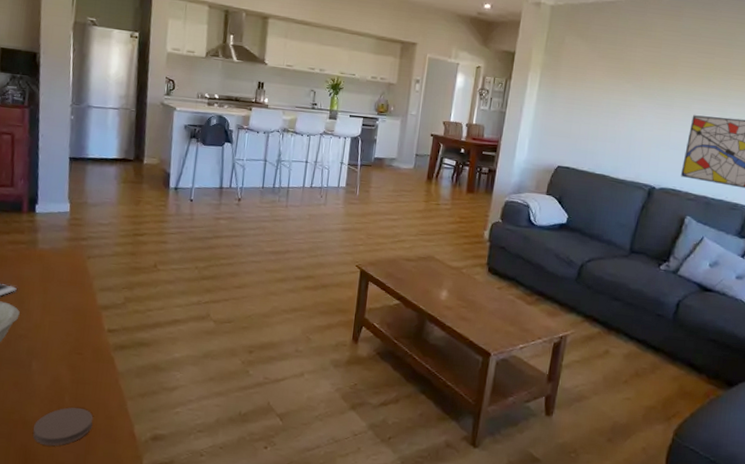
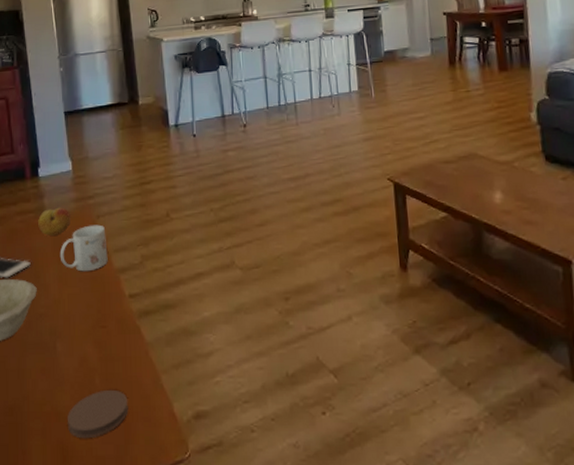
fruit: none [28,243,62,268] -> present [38,207,70,236]
mug: none [46,263,94,304] -> present [59,224,108,272]

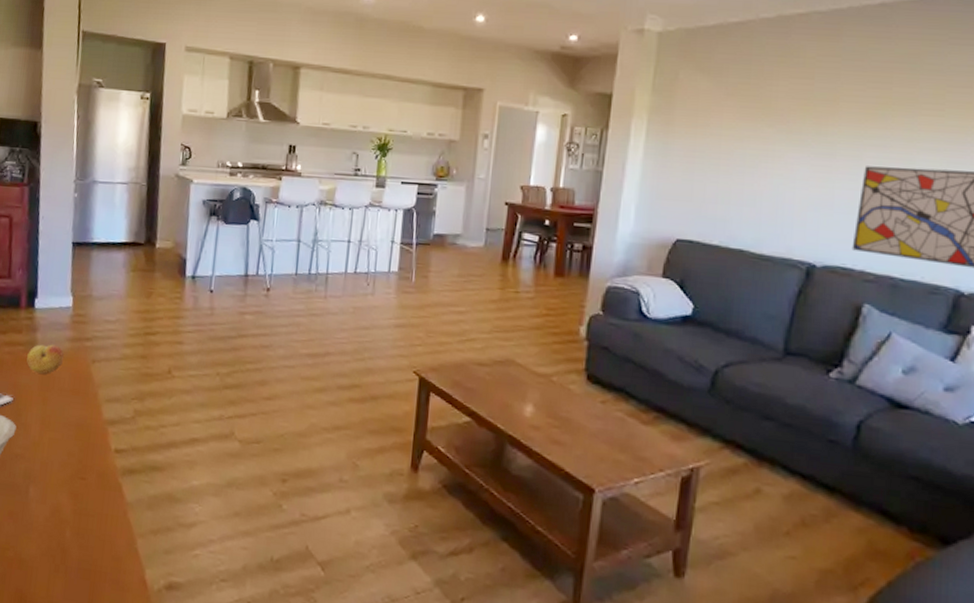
mug: present [59,224,108,272] -> none [45,368,100,418]
coaster: present [67,389,128,439] -> none [29,544,98,592]

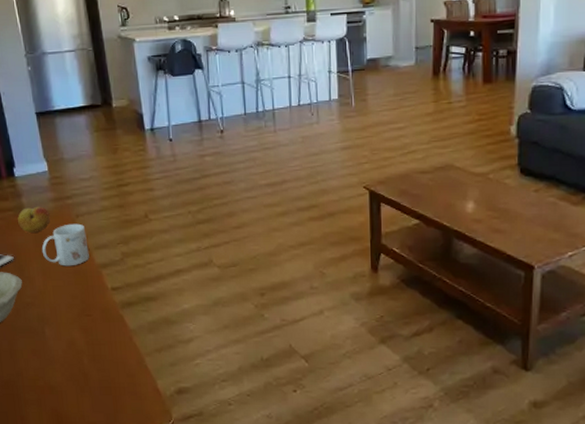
mug: none [45,368,100,418] -> present [41,223,89,266]

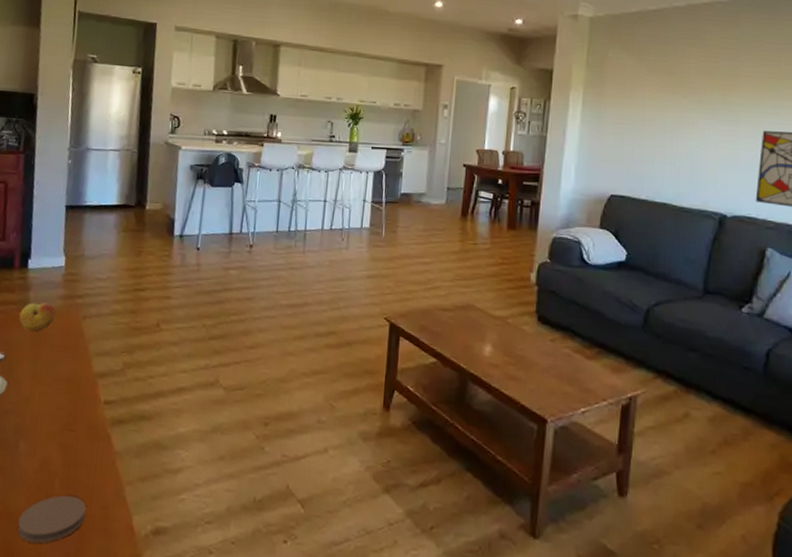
mug: present [41,223,89,266] -> none [37,325,90,372]
coaster: none [59,368,116,408] -> present [17,495,86,544]

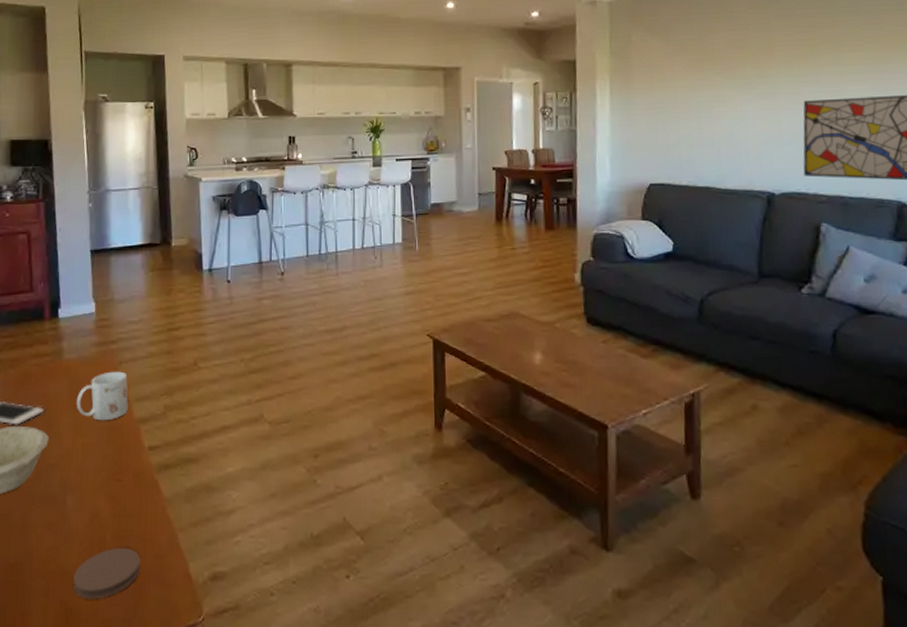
fruit: present [19,302,56,331] -> none [54,351,90,381]
mug: none [37,325,90,372] -> present [76,371,129,421]

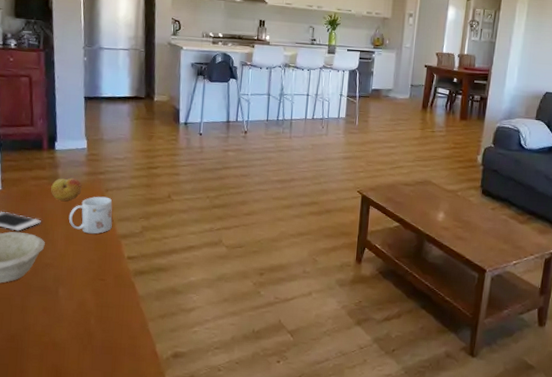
fruit: none [54,351,90,381] -> present [51,178,82,201]
coaster: present [72,547,141,600] -> none [62,329,118,365]

